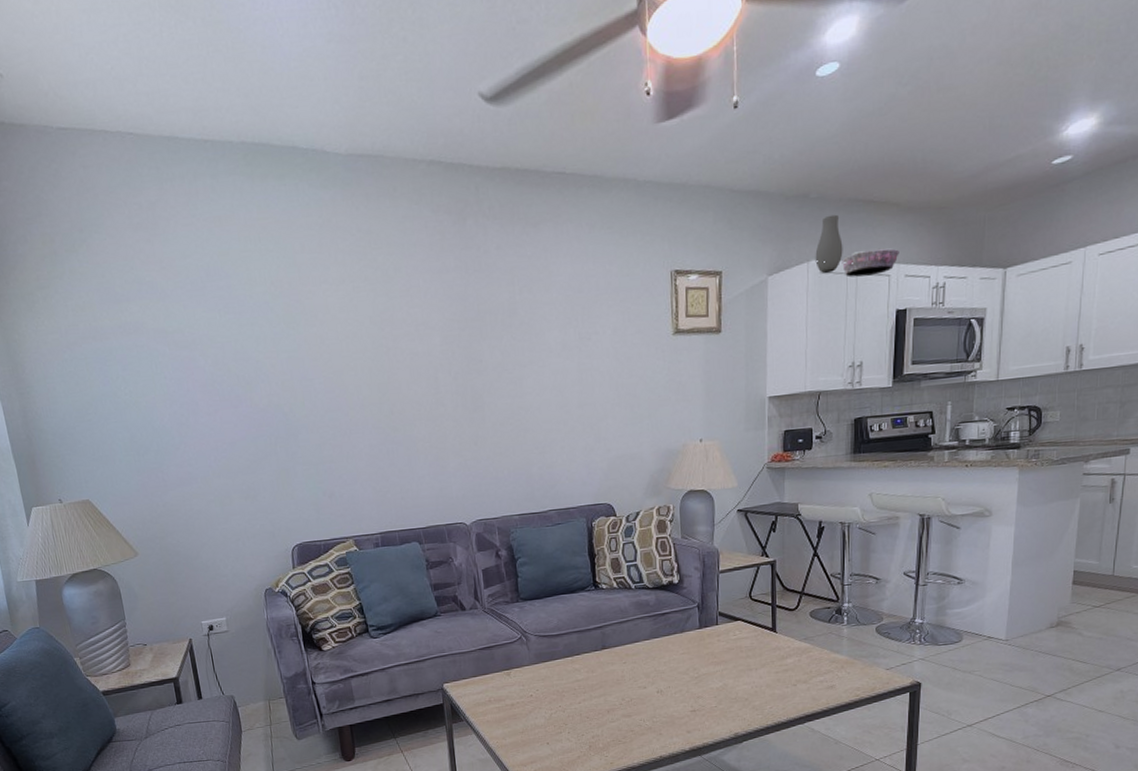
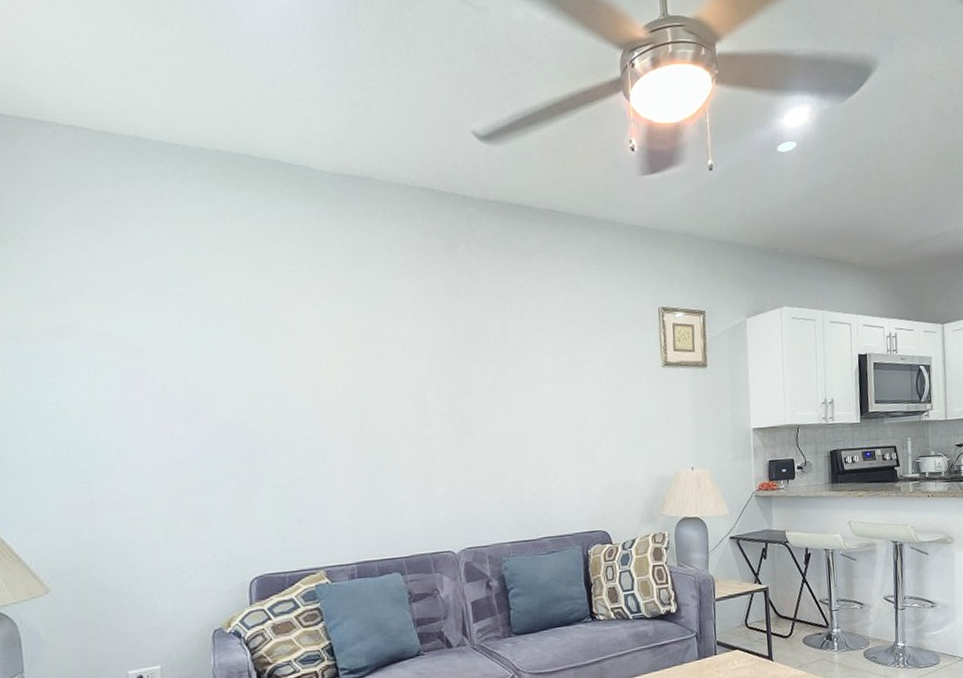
vase: present [815,214,843,274] -> none [786,268,810,320]
decorative basket: present [842,248,899,278] -> none [809,300,857,324]

